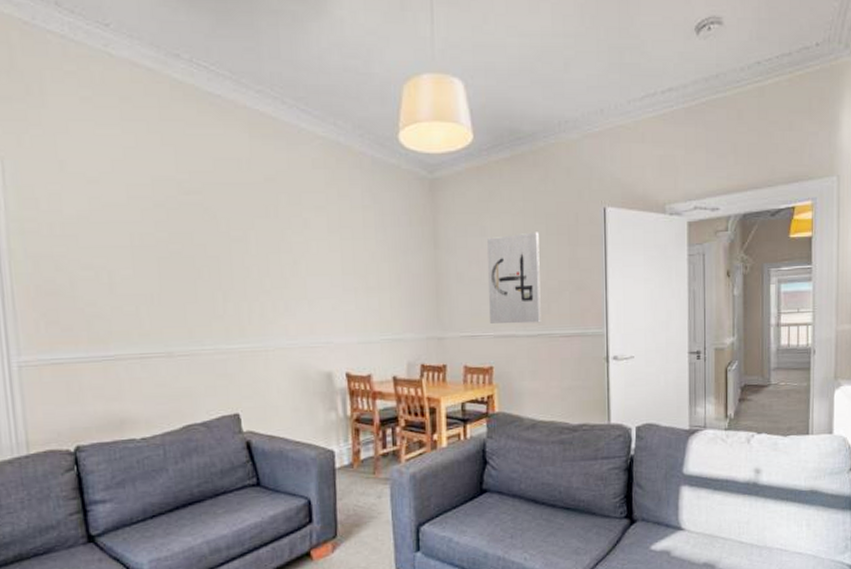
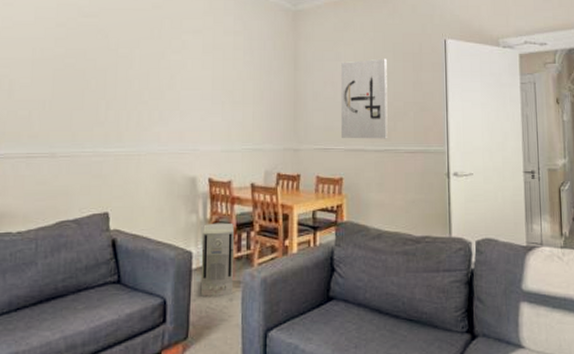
air purifier: none [343,419,381,495] -> present [200,222,235,296]

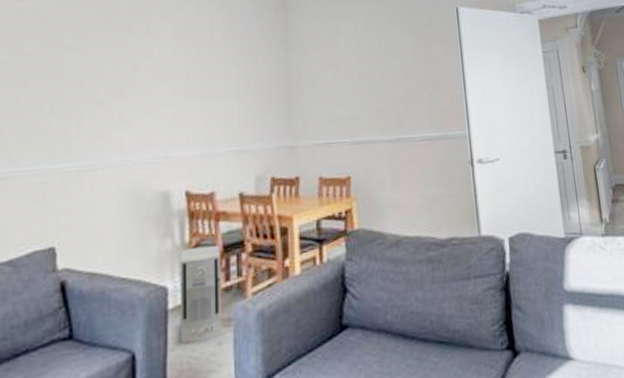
wall art: present [340,58,388,139] -> none [341,32,400,129]

